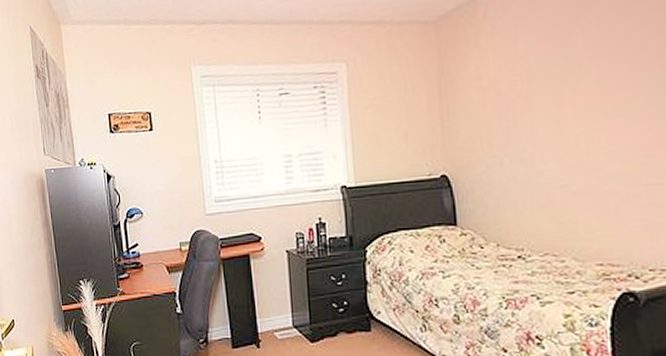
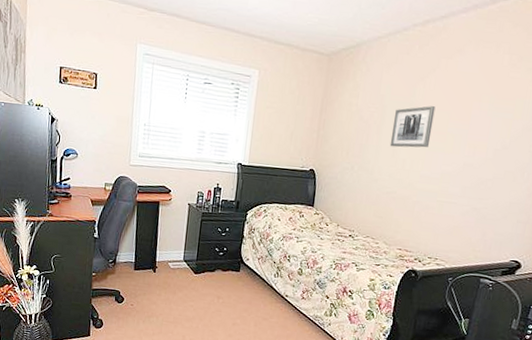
wall art: none [547,54,611,123] -> present [390,106,436,148]

